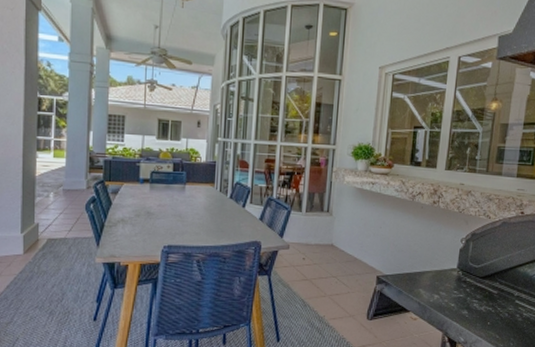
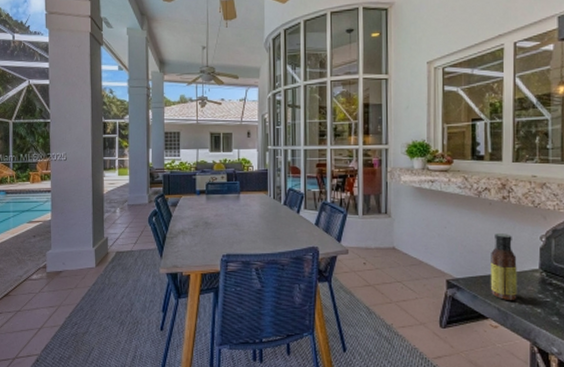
sauce bottle: none [414,235,439,297] -> present [491,233,517,301]

